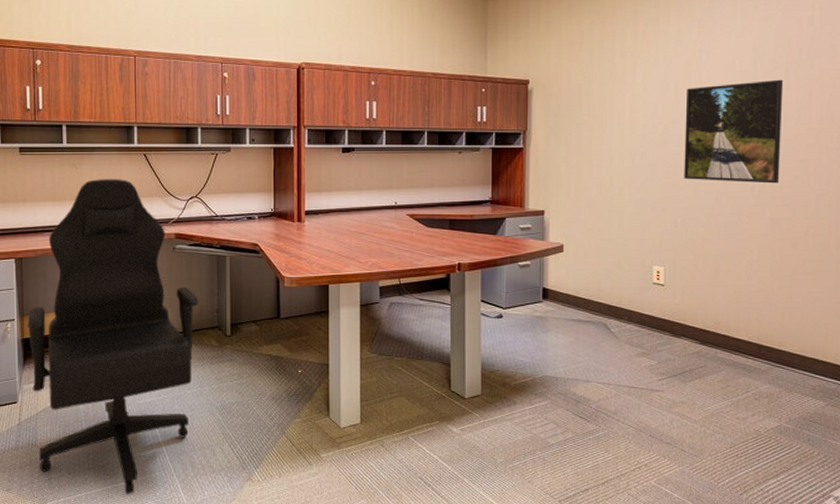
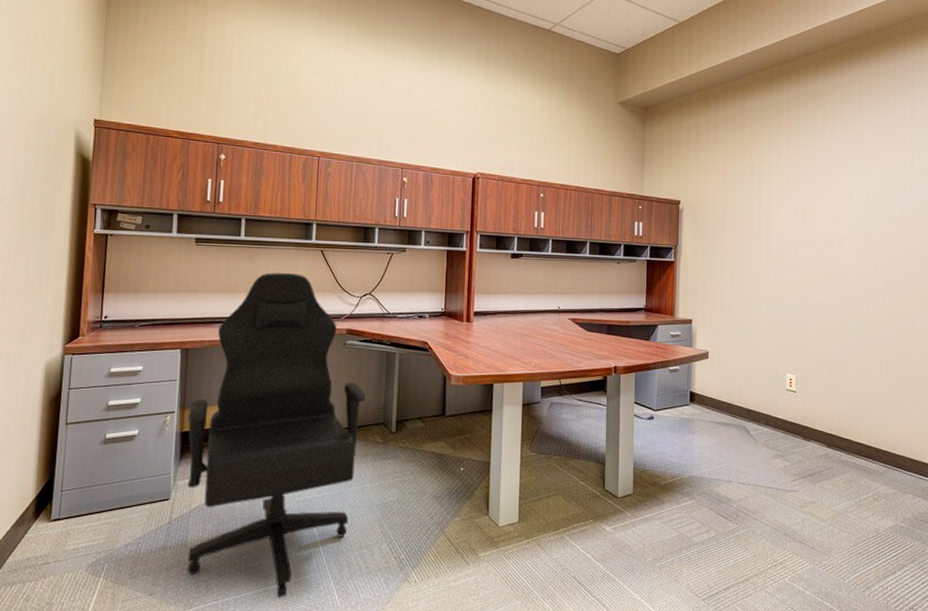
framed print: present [684,79,784,184] -> none [812,212,892,303]

